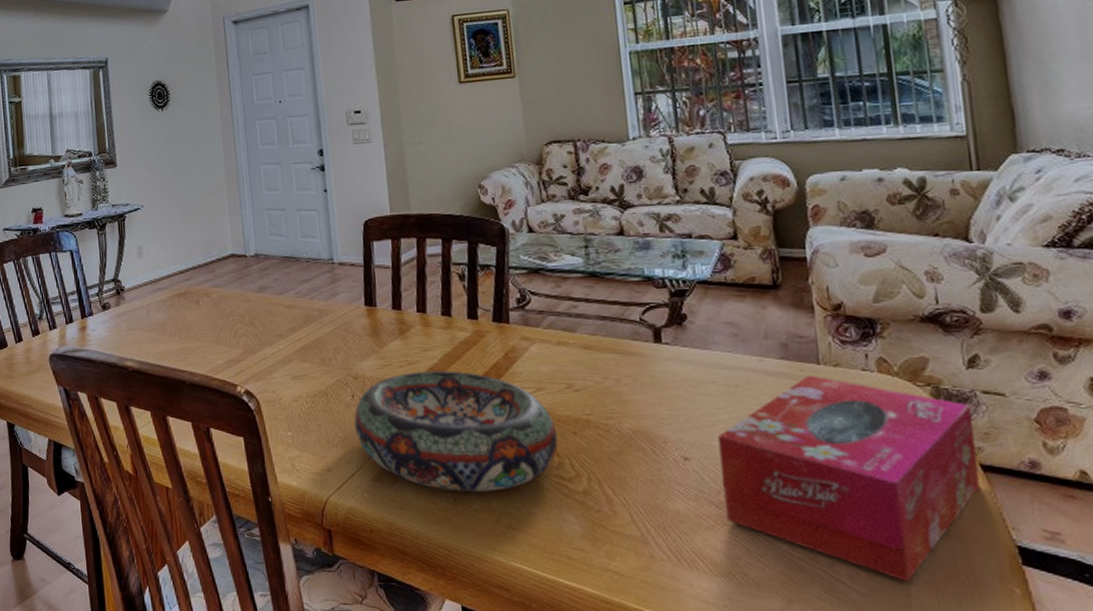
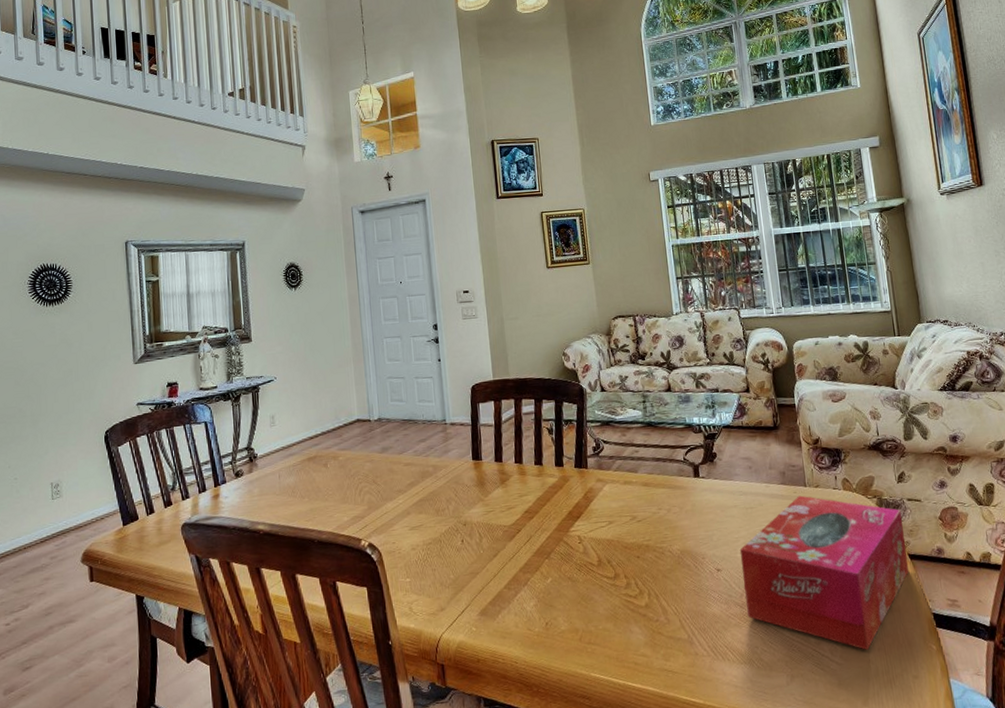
decorative bowl: present [354,371,558,492] -> none [463,512,626,617]

